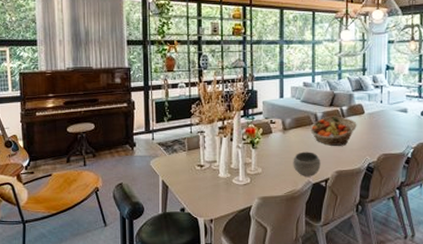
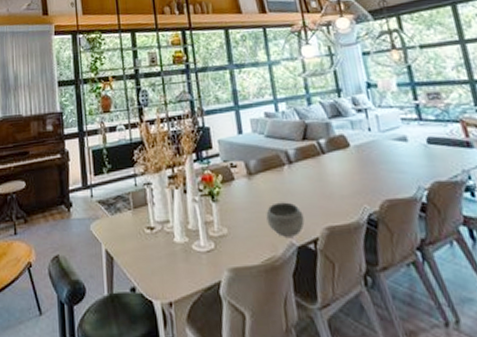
fruit basket: present [310,116,357,146] -> none [282,152,344,193]

